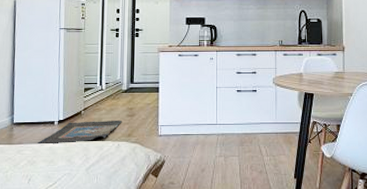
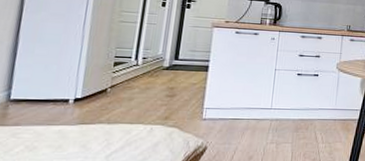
rug: present [37,120,122,146] -> none [41,100,159,128]

